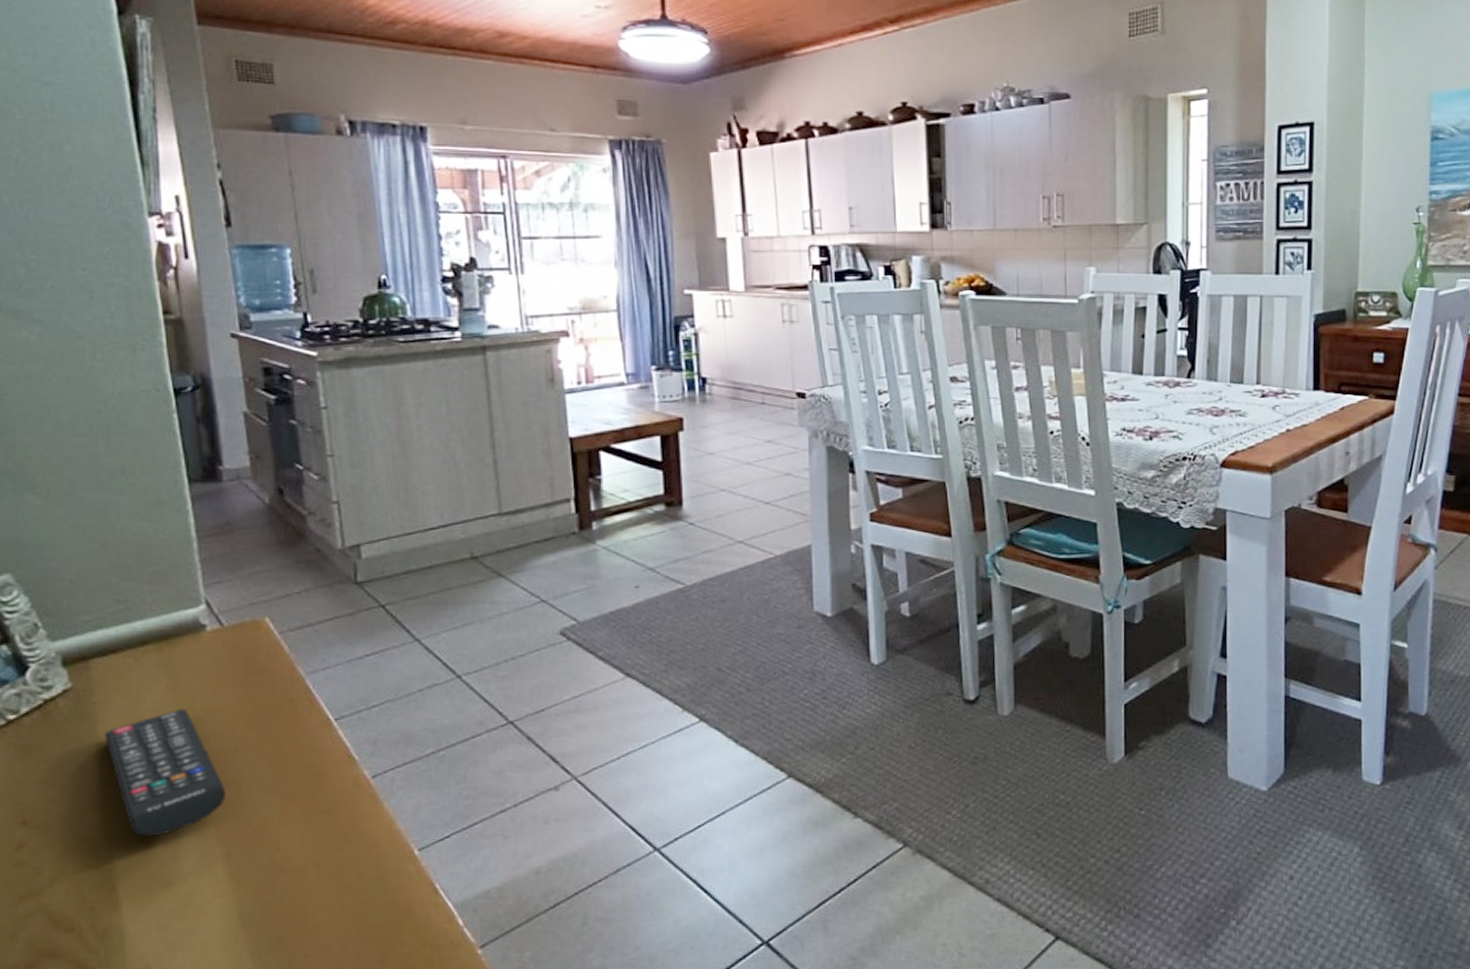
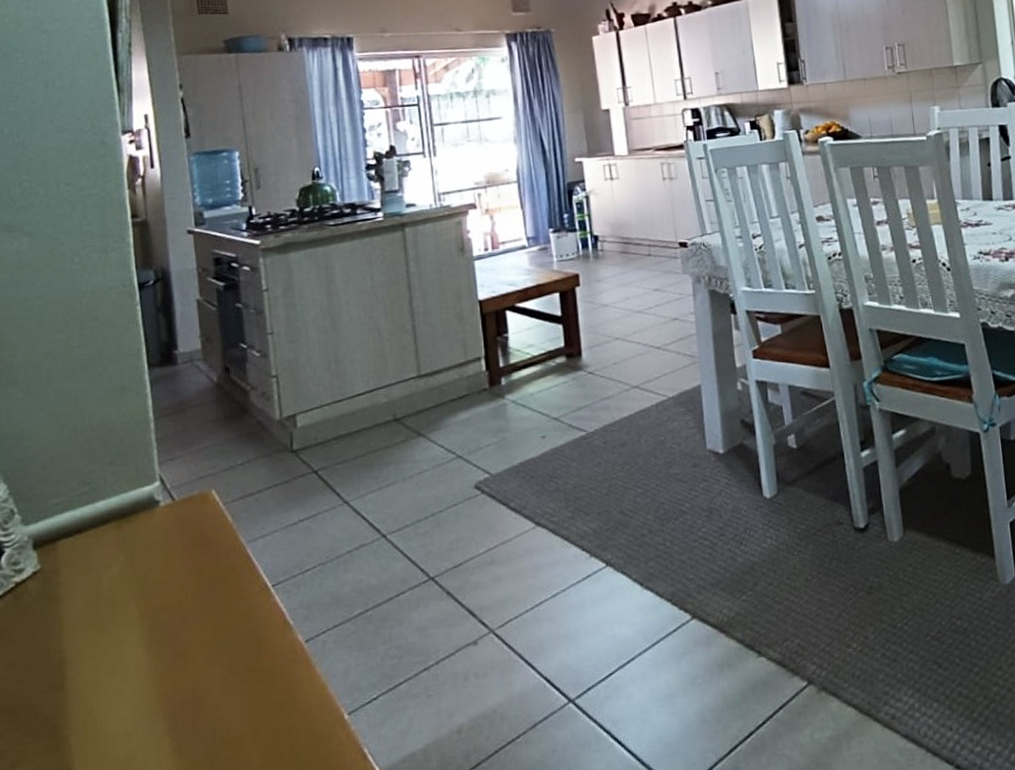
remote control: present [104,708,225,837] -> none [66,583,173,715]

